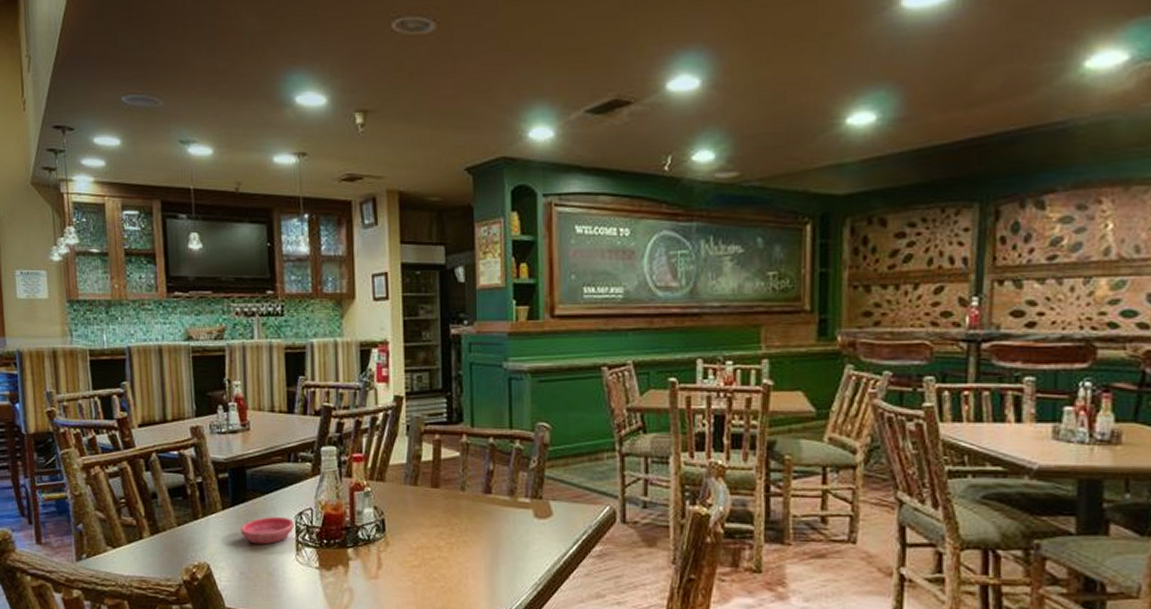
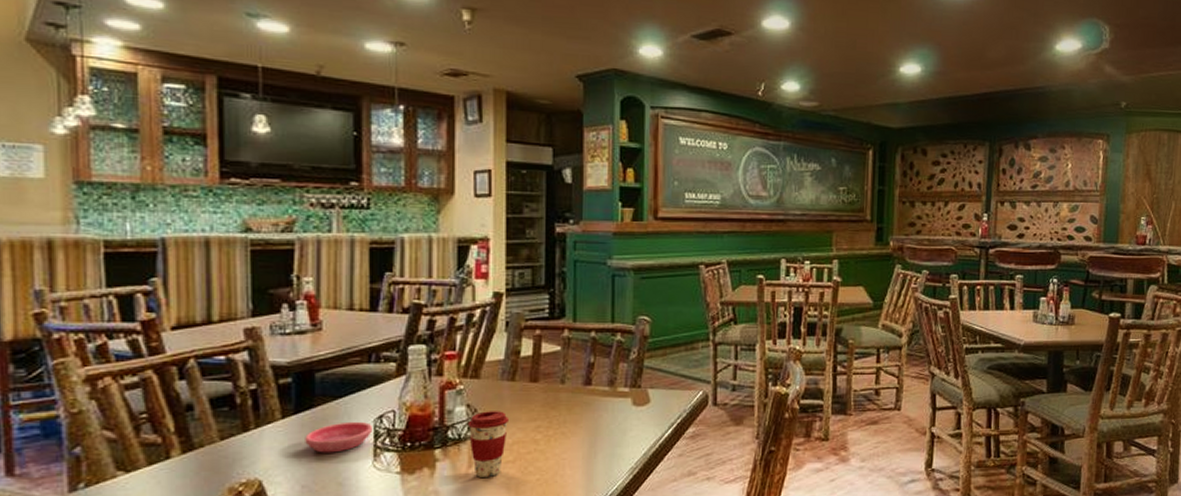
coffee cup: none [375,514,414,580] -> present [467,411,510,477]

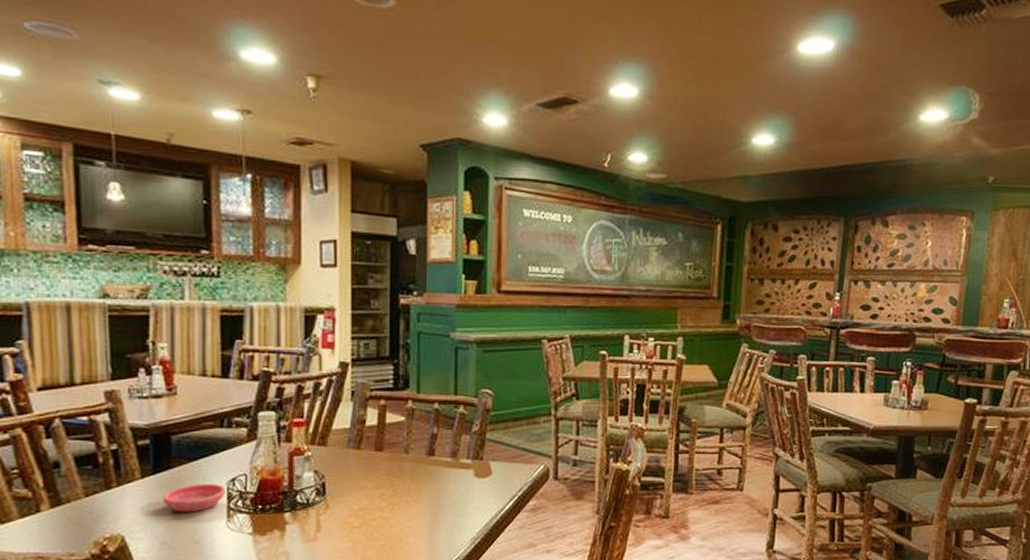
coffee cup: present [467,411,510,477] -> none [315,478,356,541]

